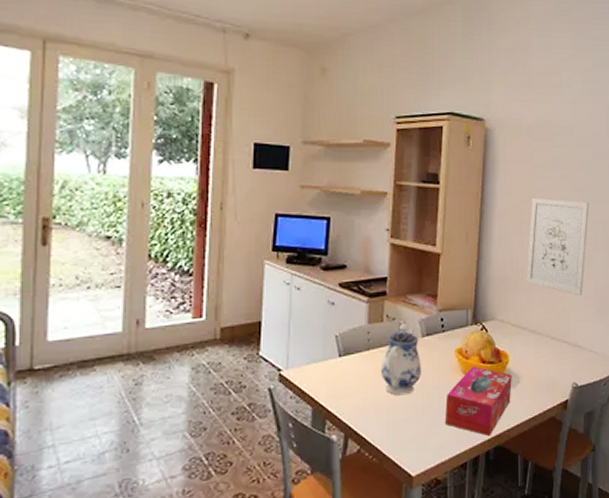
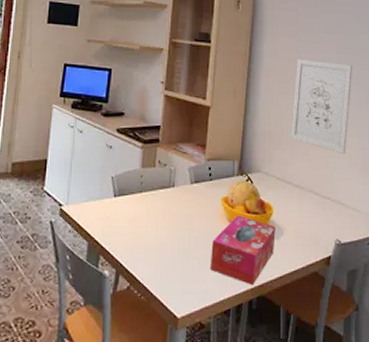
teapot: present [381,324,421,396] -> none [152,170,189,238]

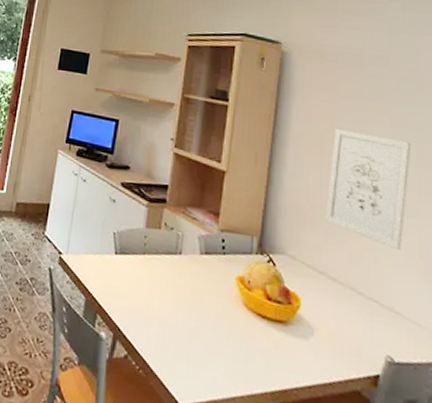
tissue box: present [209,215,276,286] -> none [219,300,304,389]

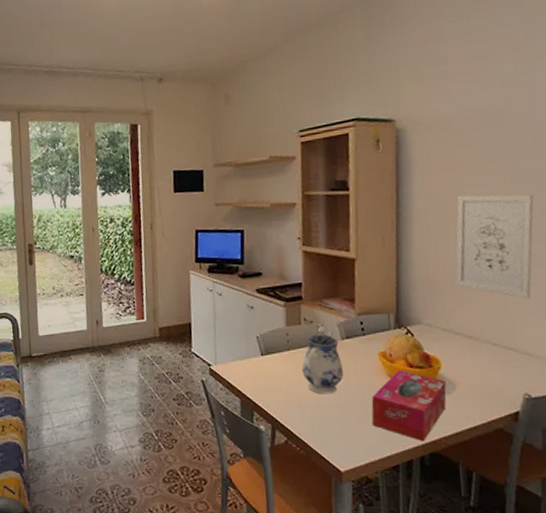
teapot: none [155,235,197,313] -> present [302,327,343,394]
tissue box: none [219,300,304,389] -> present [371,370,447,442]

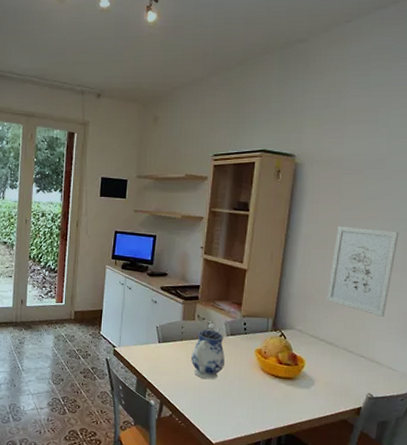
tissue box: present [371,370,447,442] -> none [242,365,307,425]

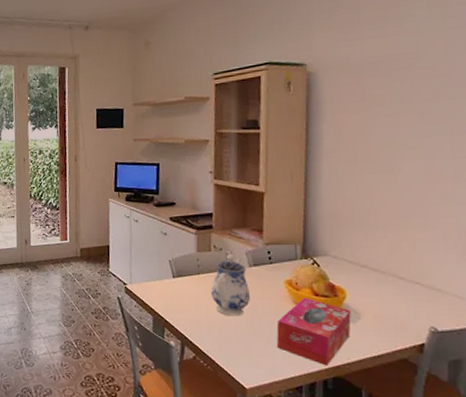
tissue box: none [242,365,307,425] -> present [276,297,351,366]
wall art: present [327,226,400,318] -> none [363,135,446,237]

